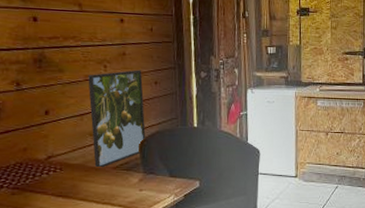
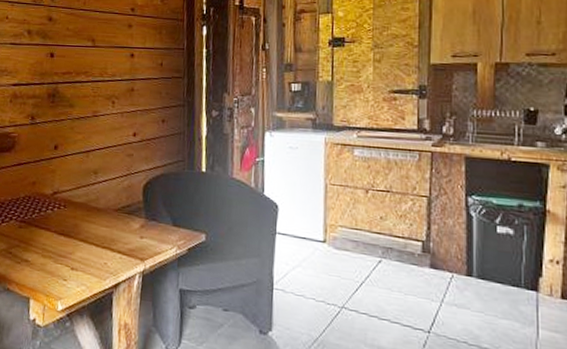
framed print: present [88,70,146,169] -> none [96,106,150,210]

